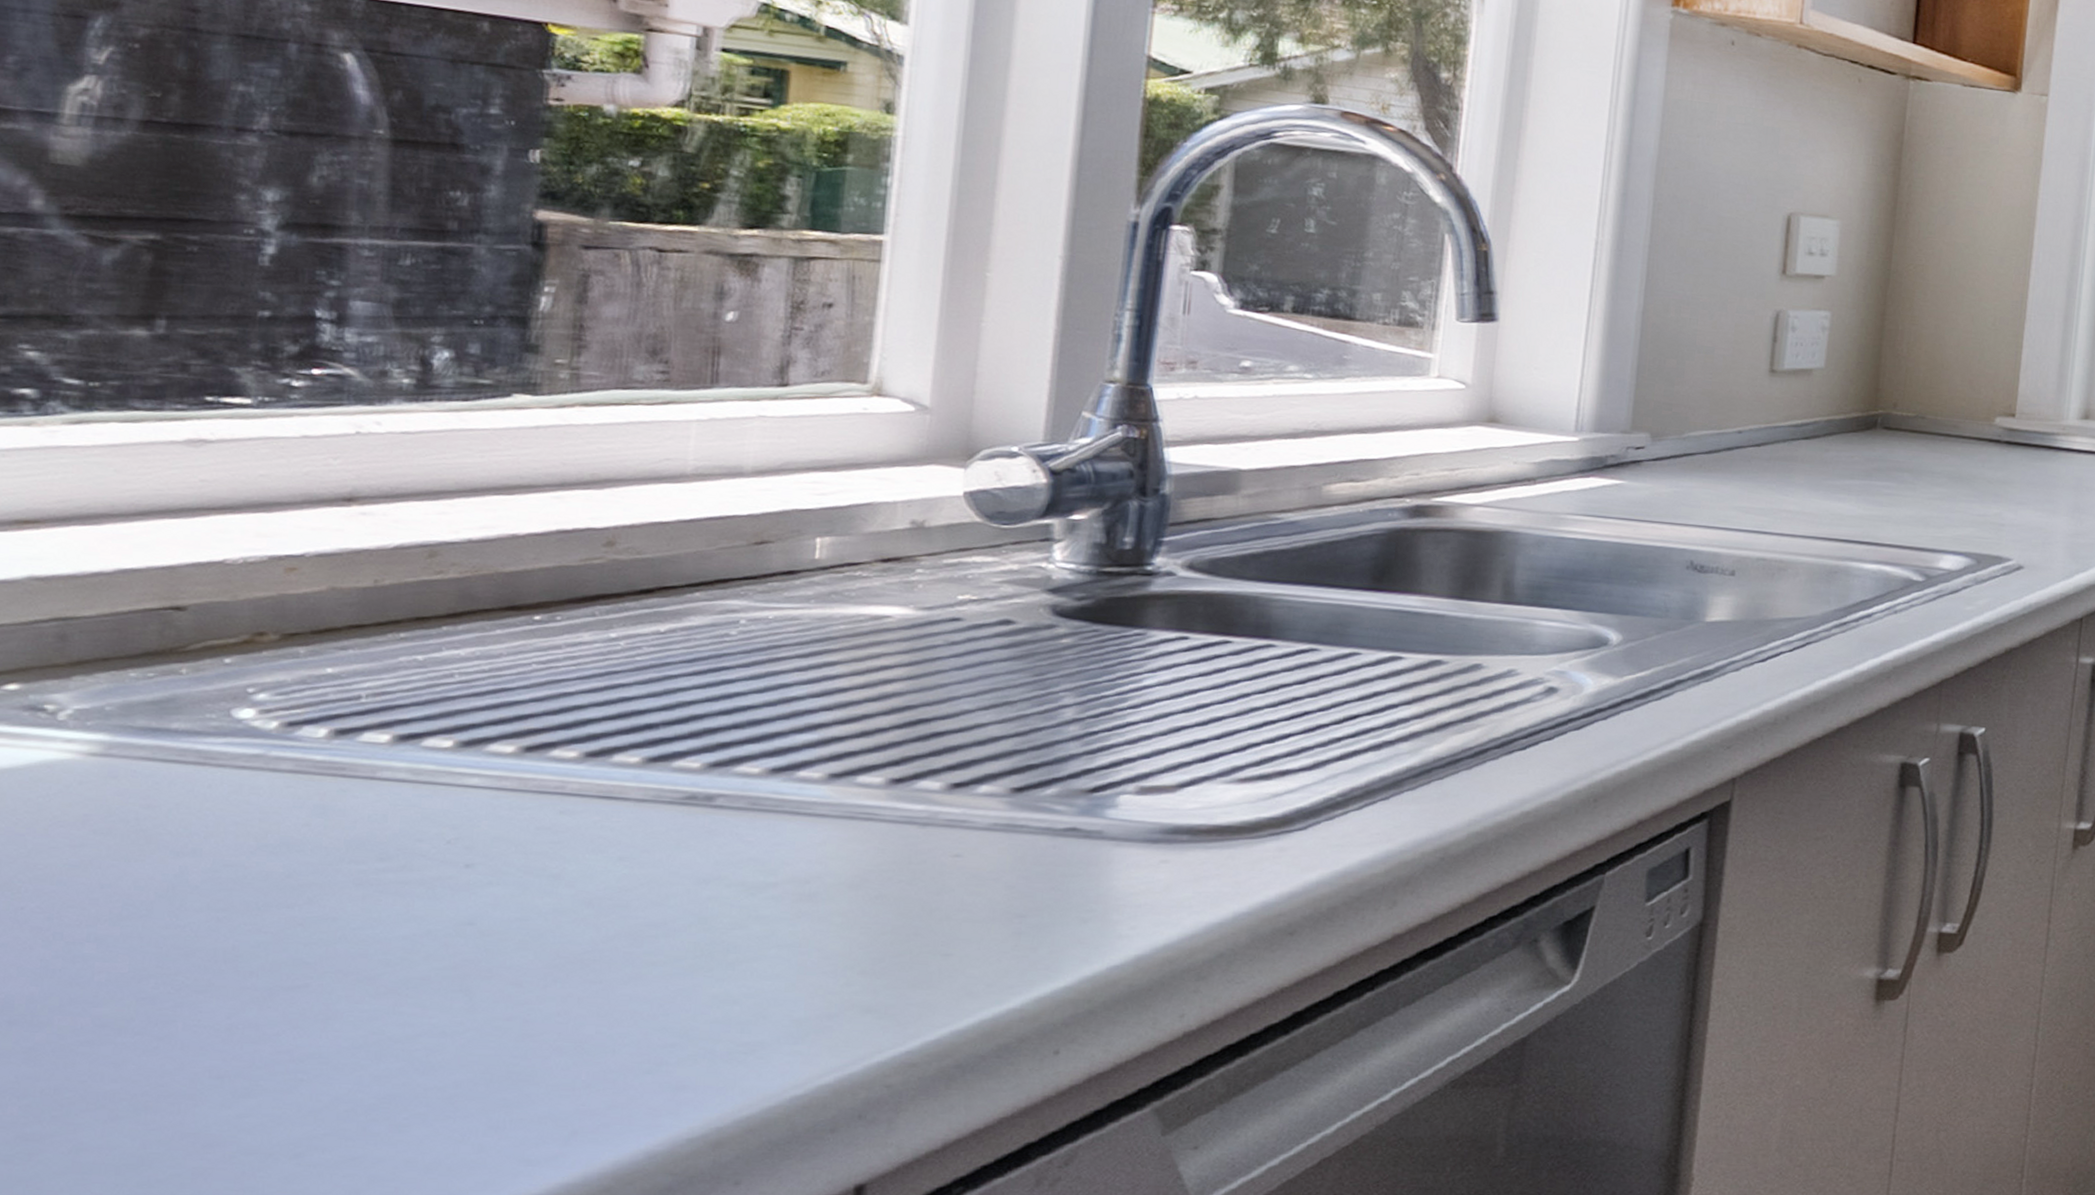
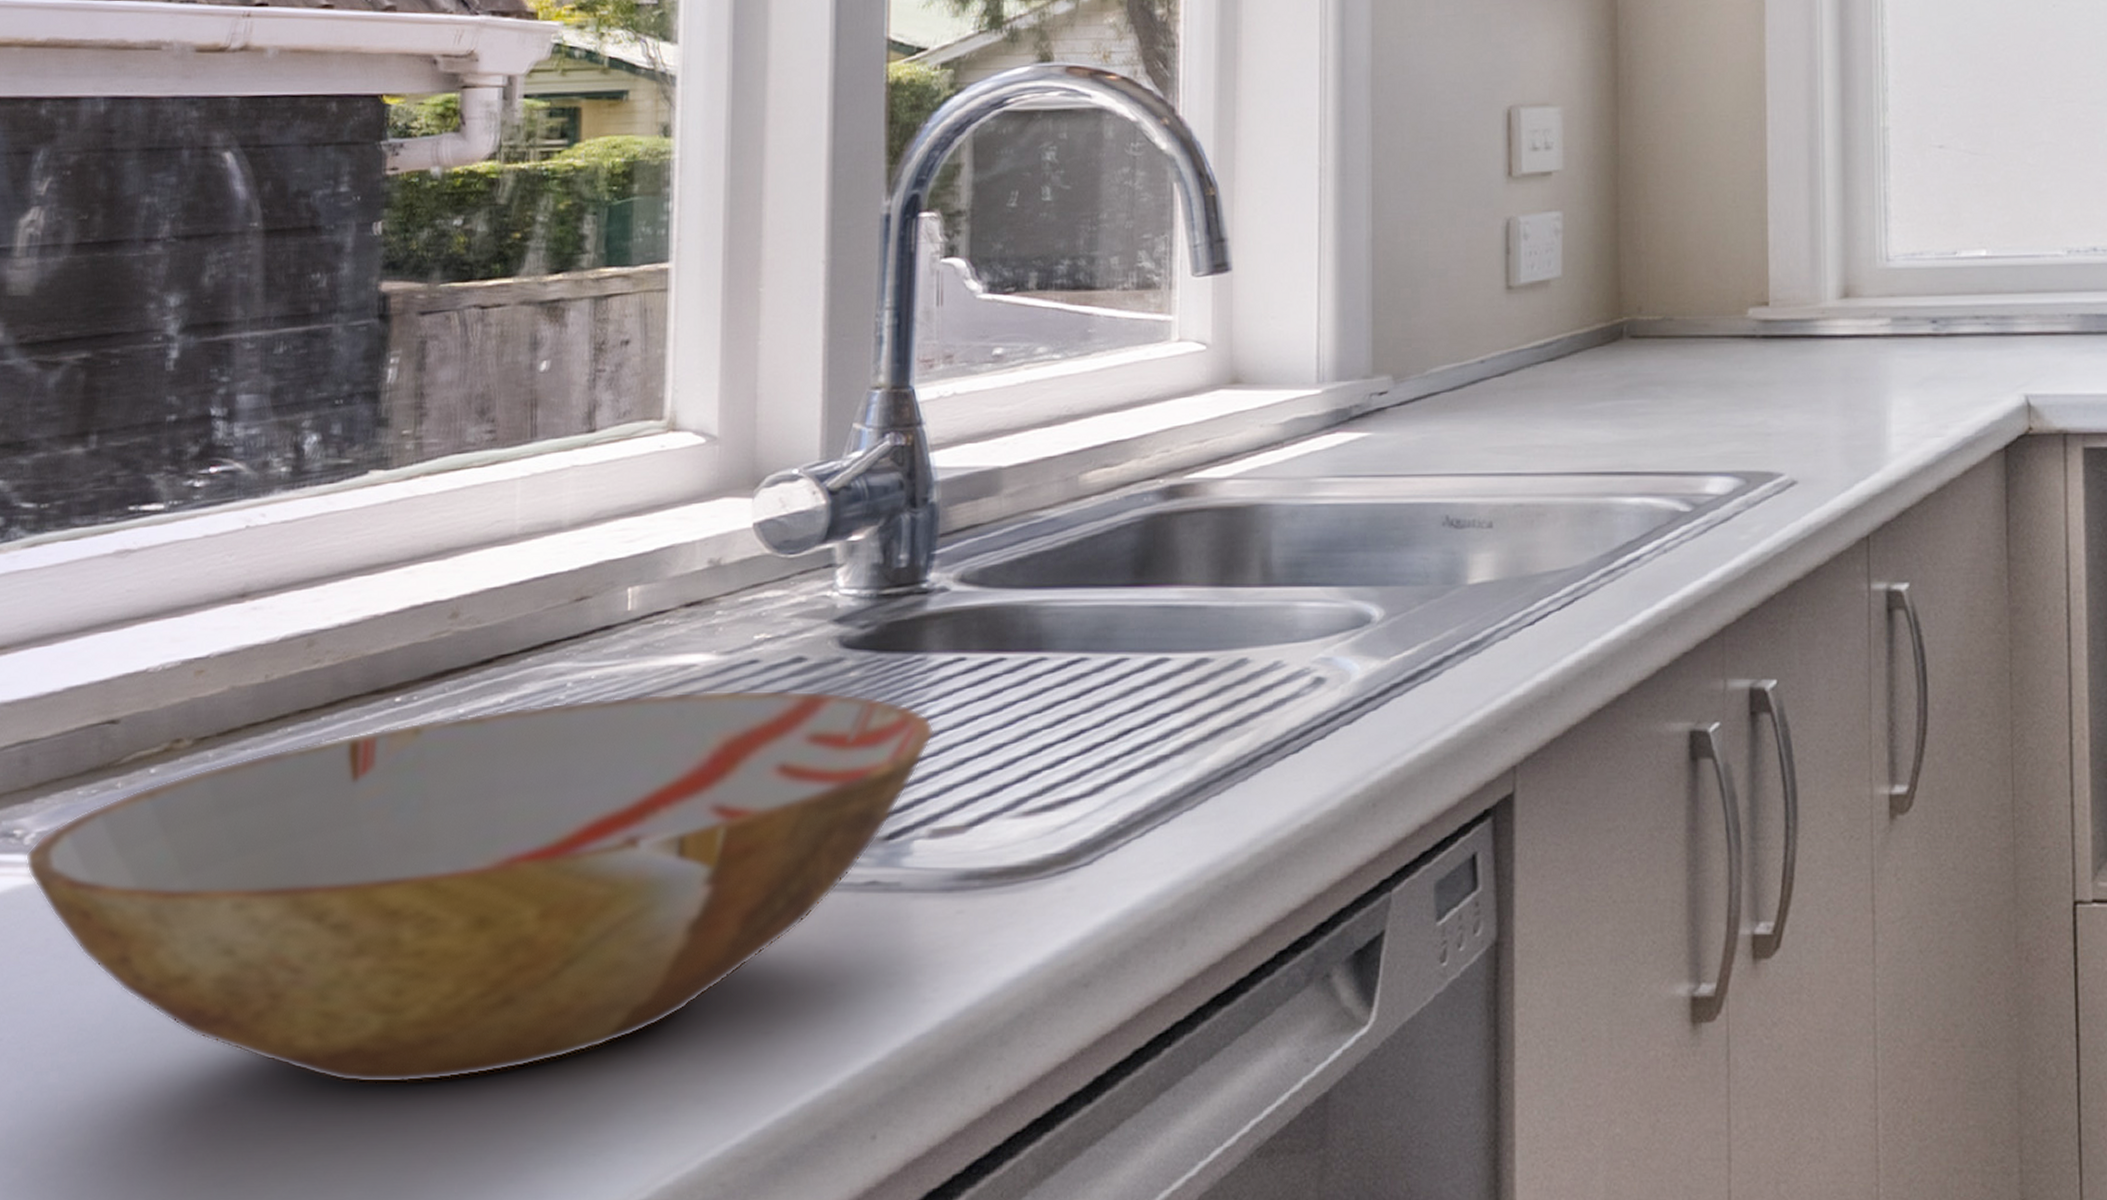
bowl: none [58,637,1150,978] -> present [25,689,935,1084]

